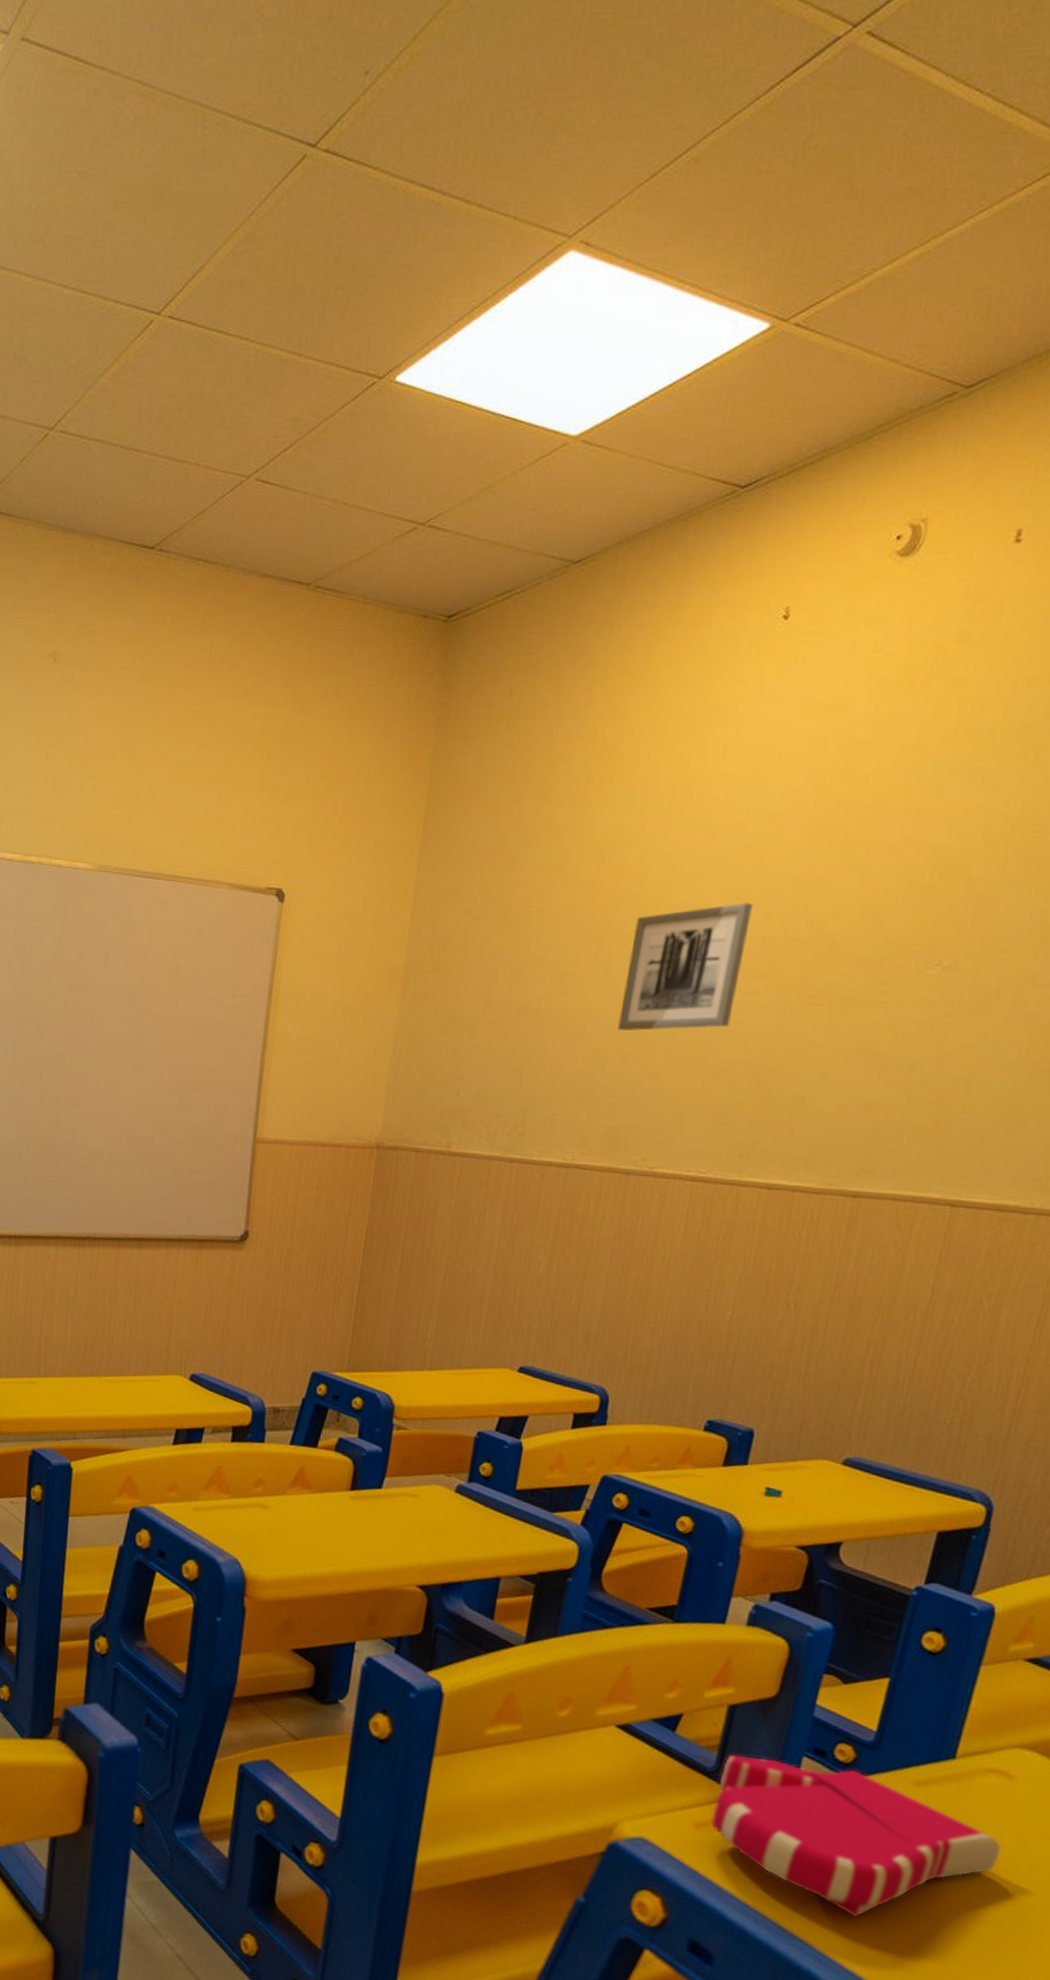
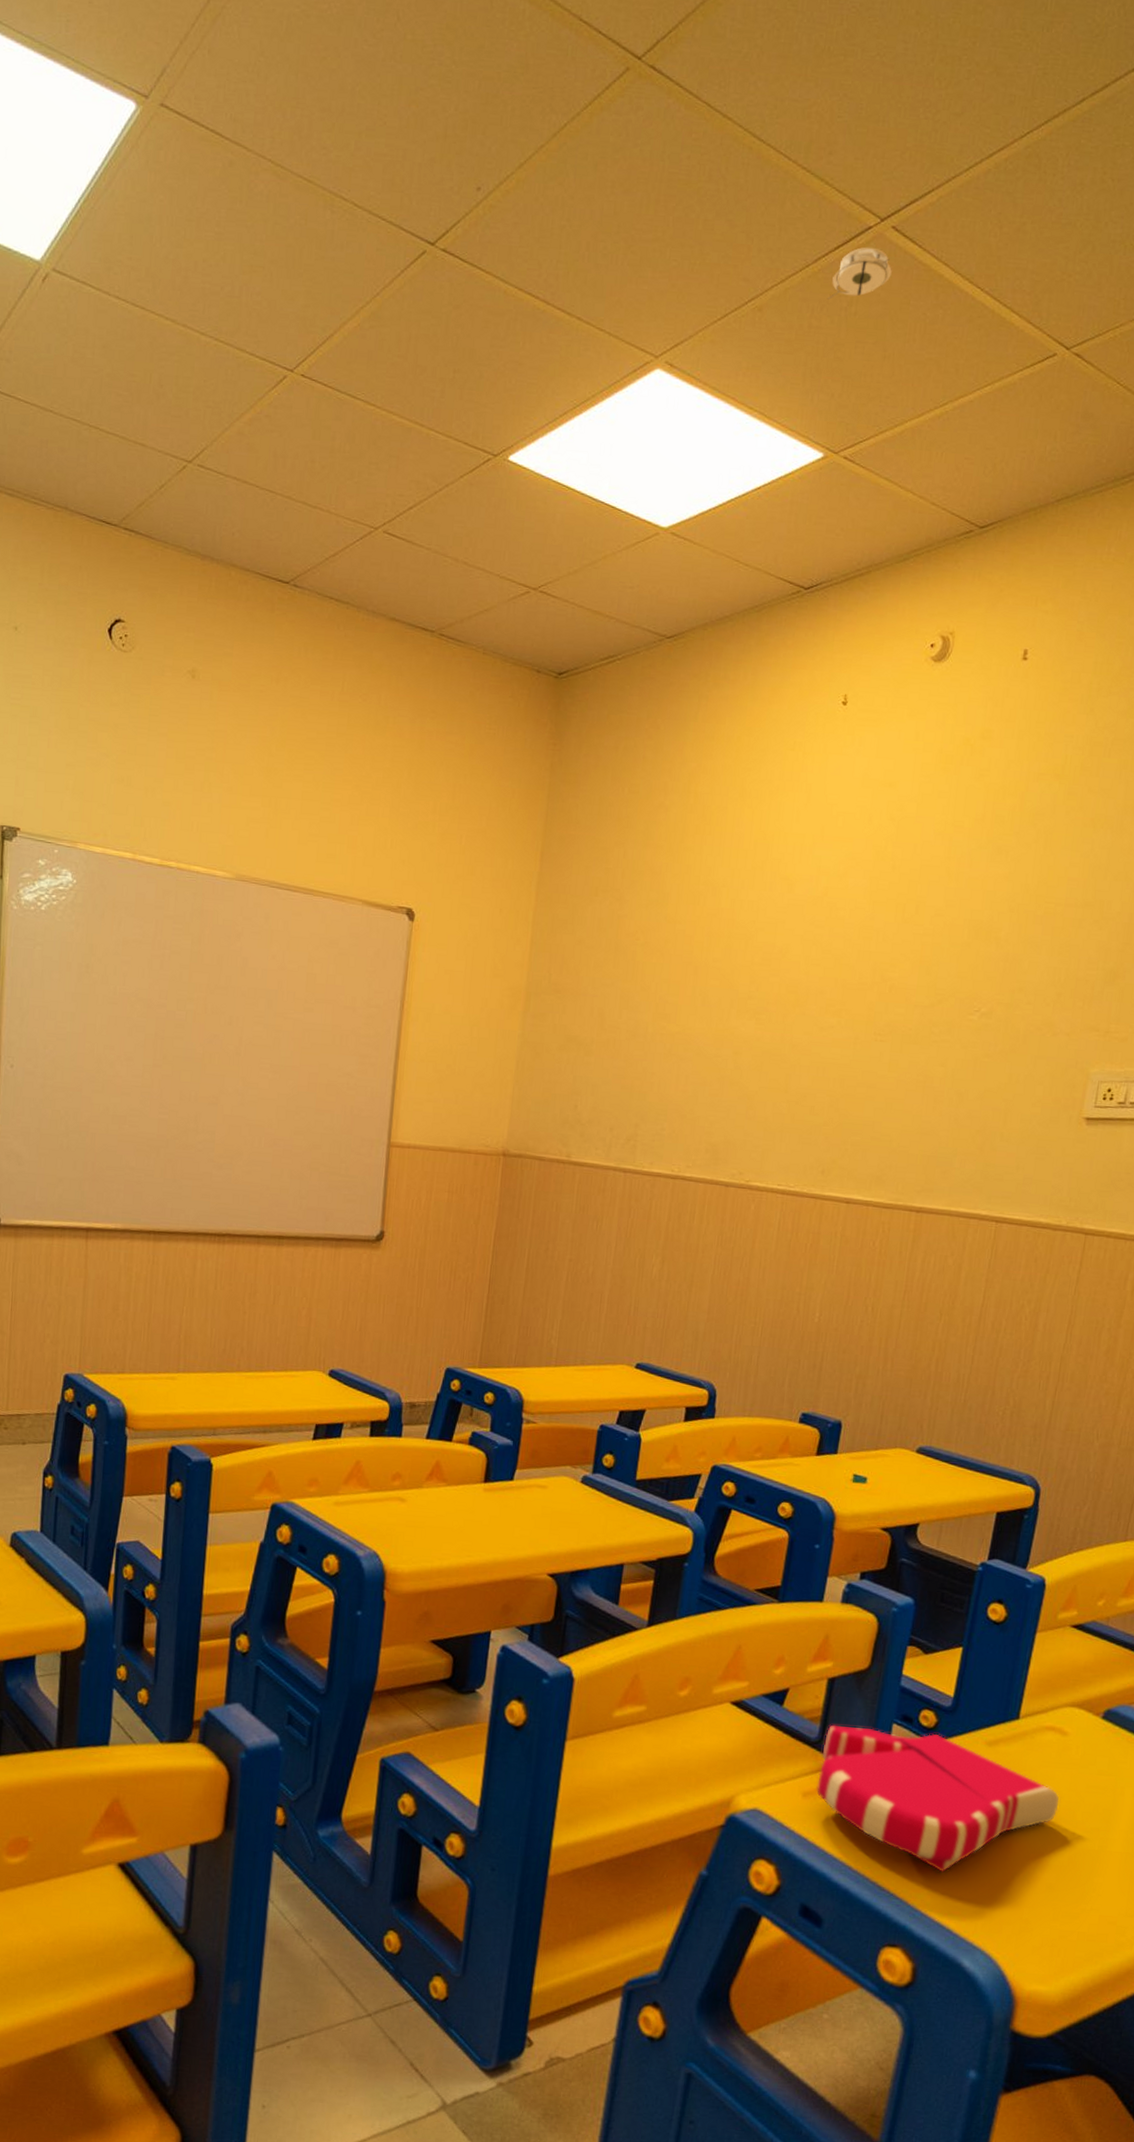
wall art: present [618,902,753,1031] -> none [715,947,826,1057]
smoke detector: none [780,61,865,136] -> present [827,247,892,300]

